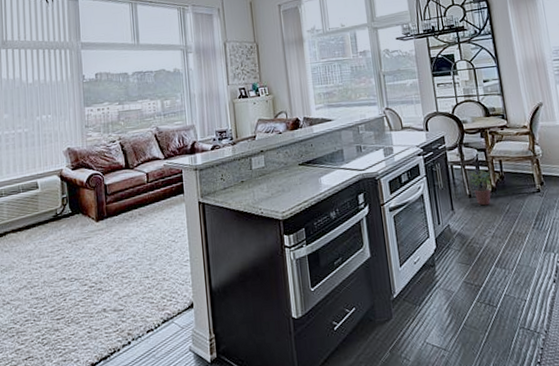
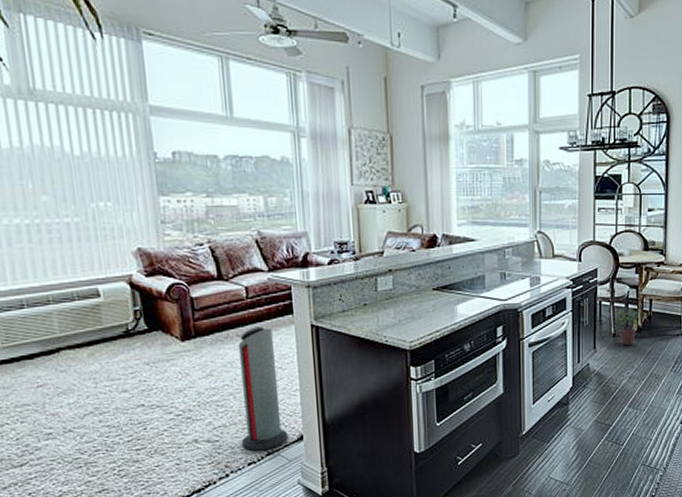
air purifier: none [140,206,181,318] -> present [238,327,288,450]

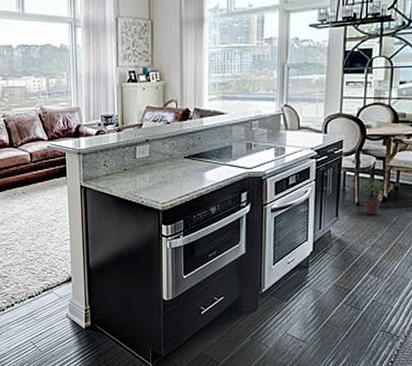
air purifier: present [238,327,288,450] -> none [23,186,60,286]

